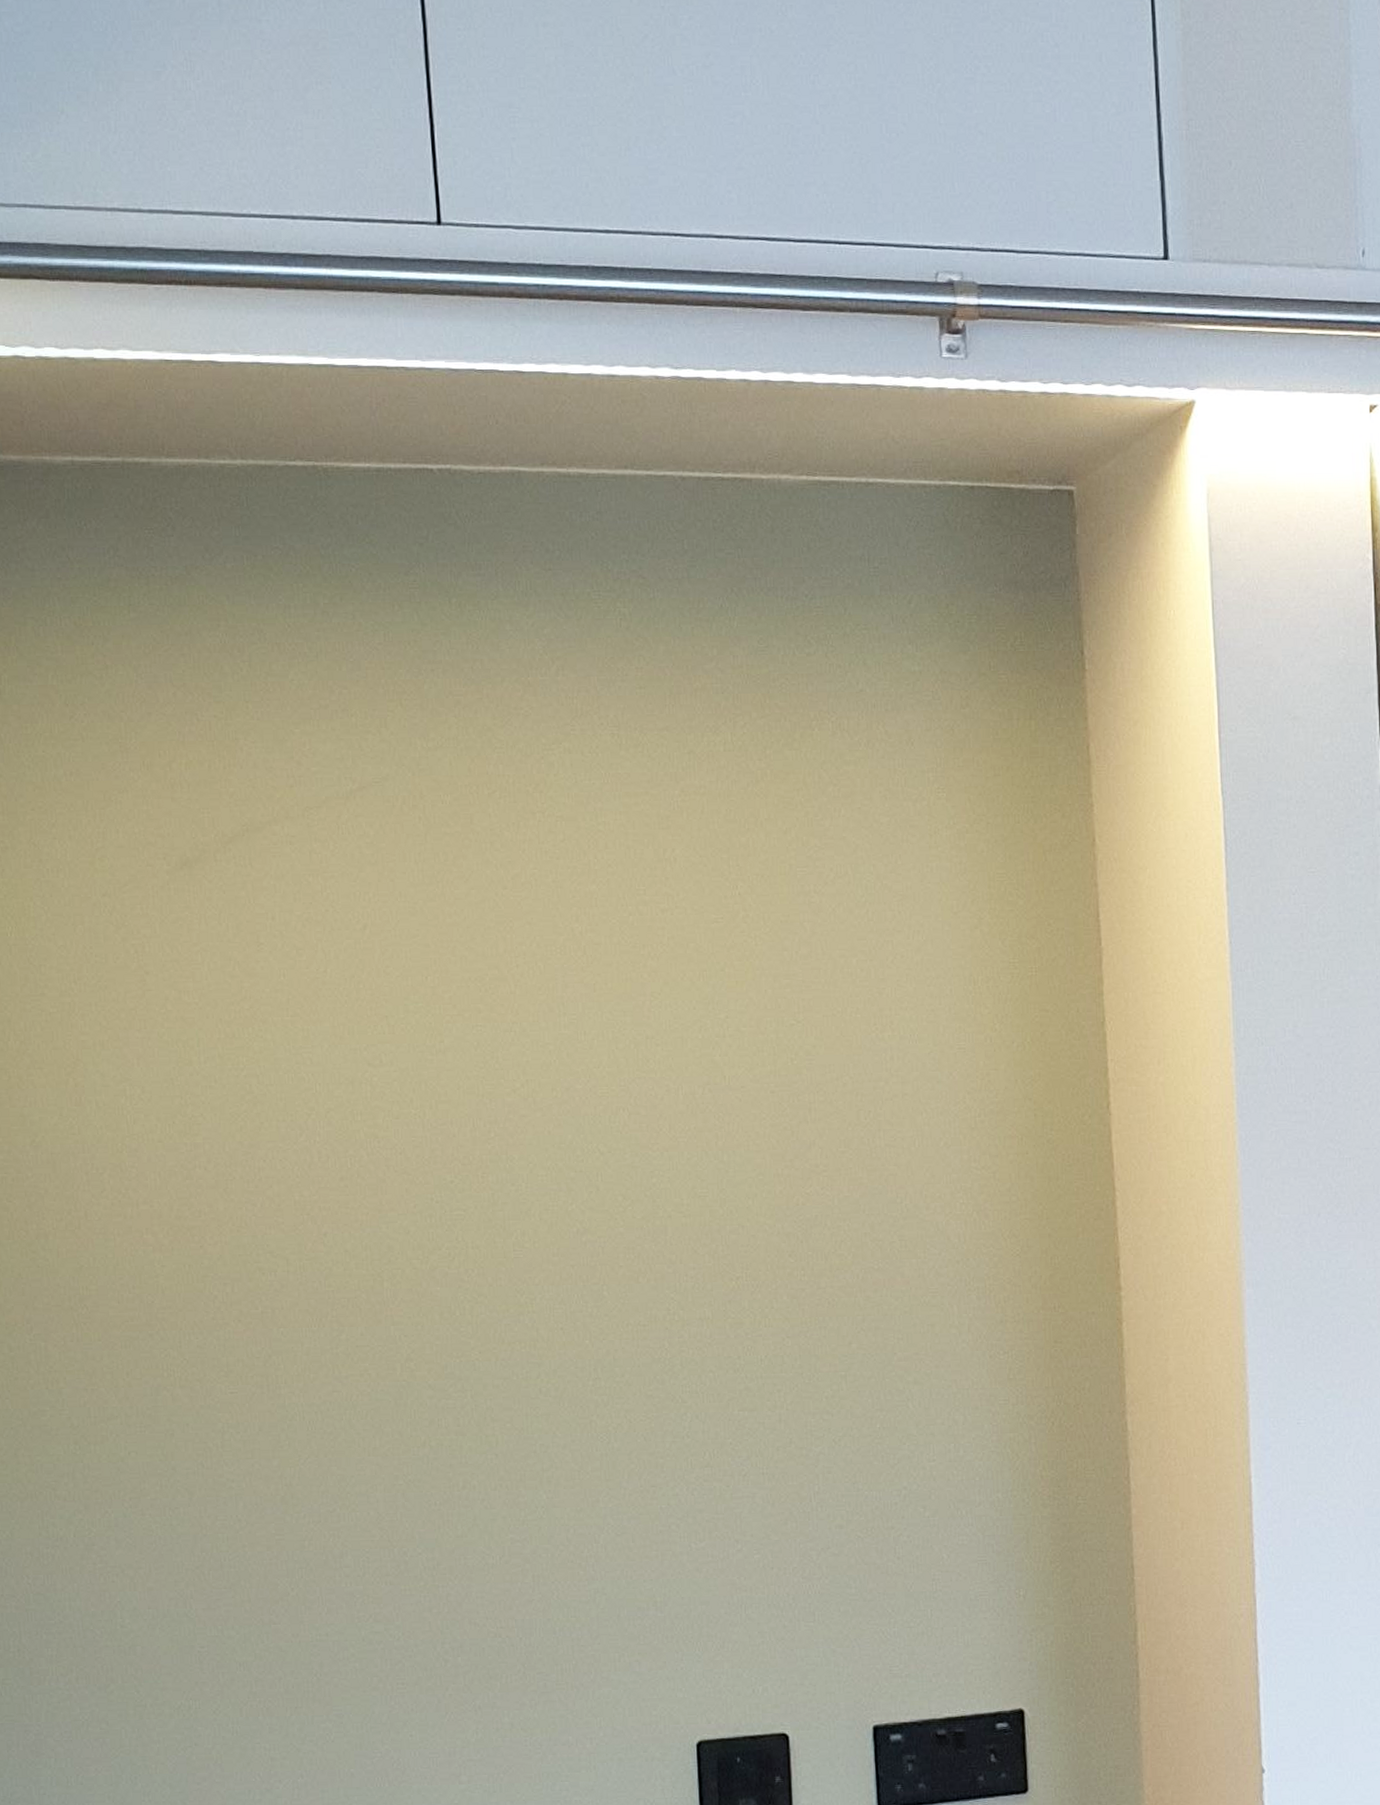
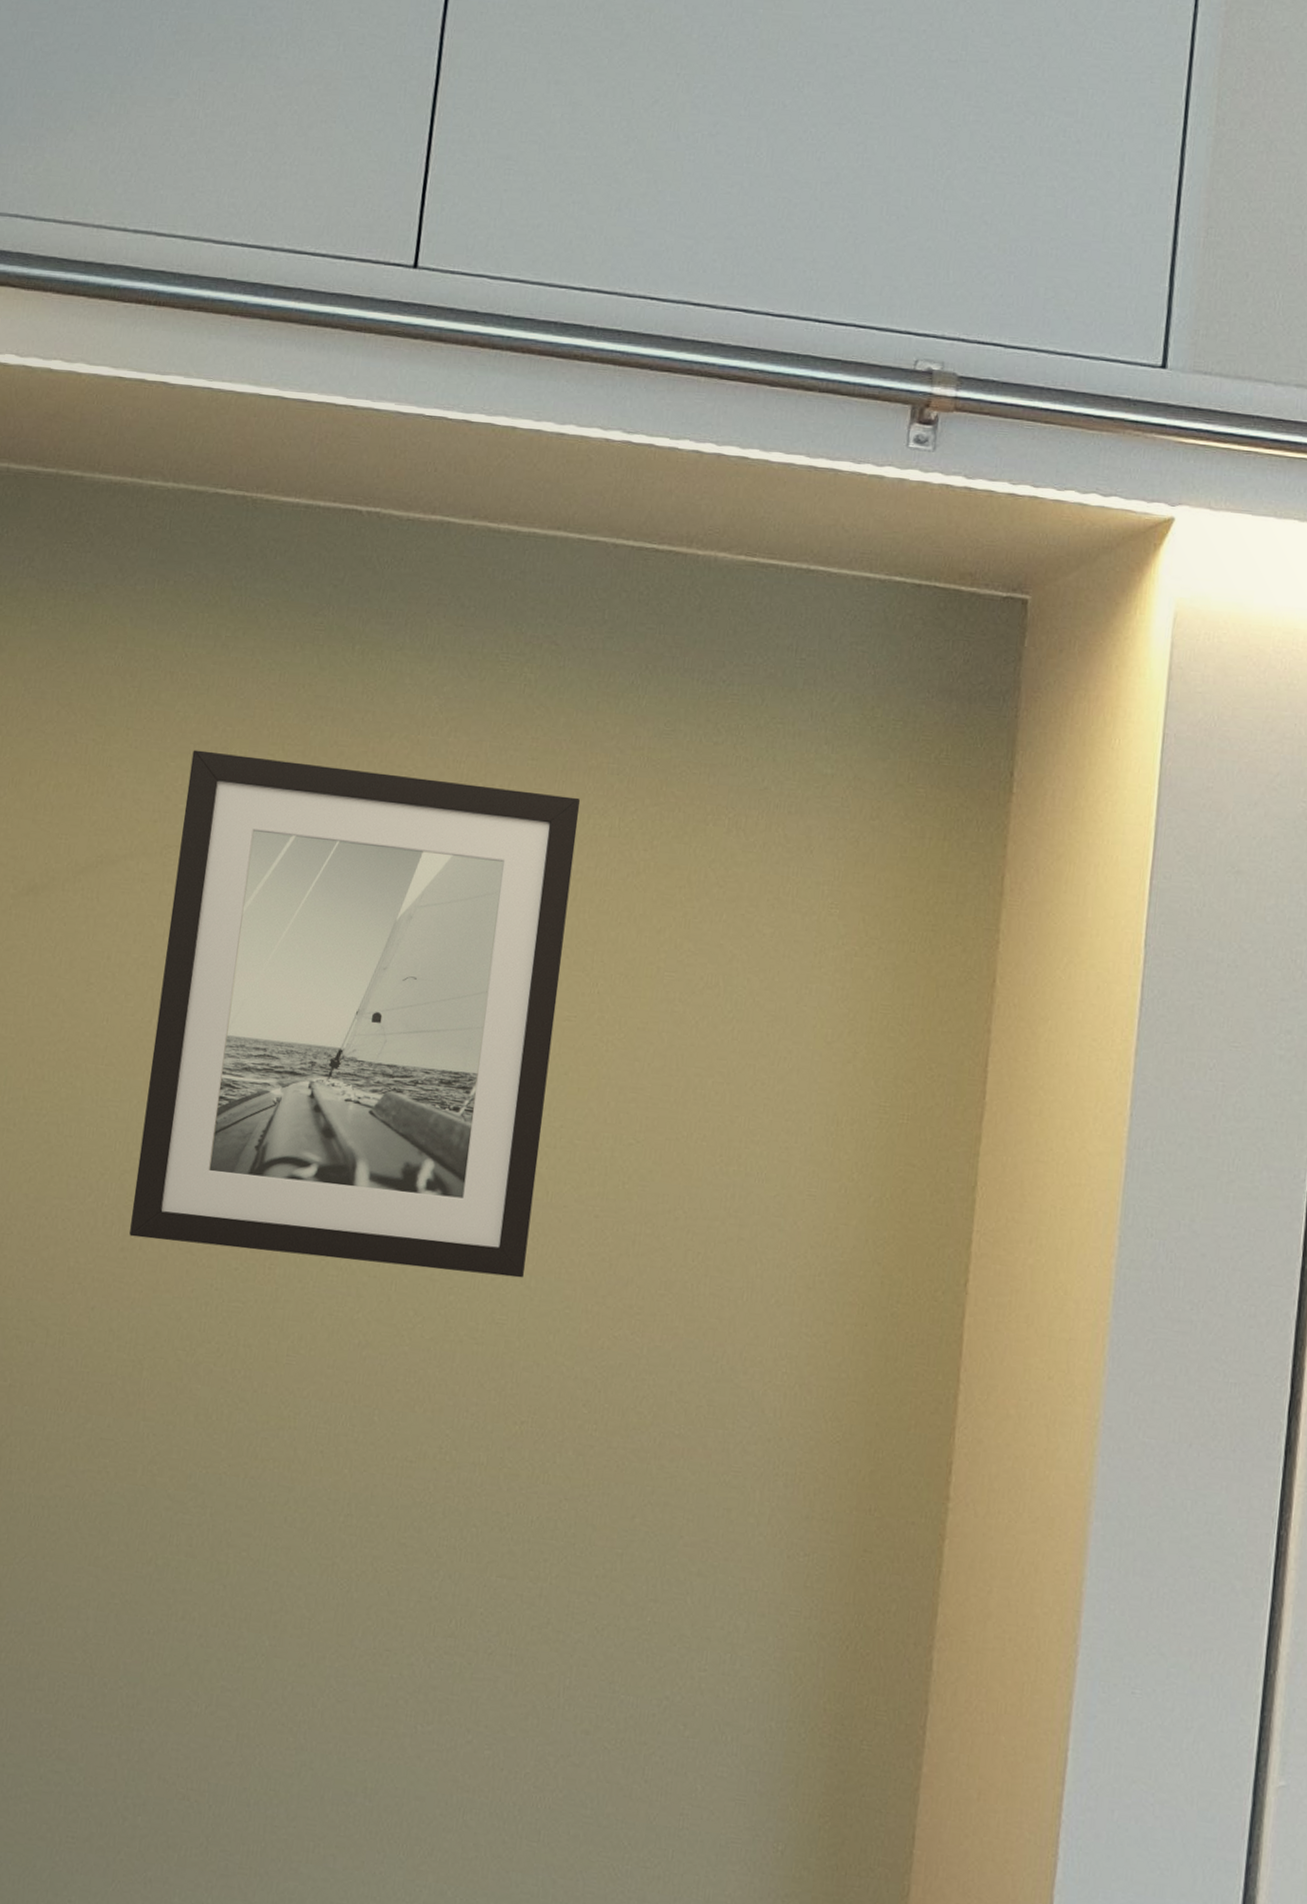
wall art: none [314,714,716,1166] -> present [129,750,580,1278]

